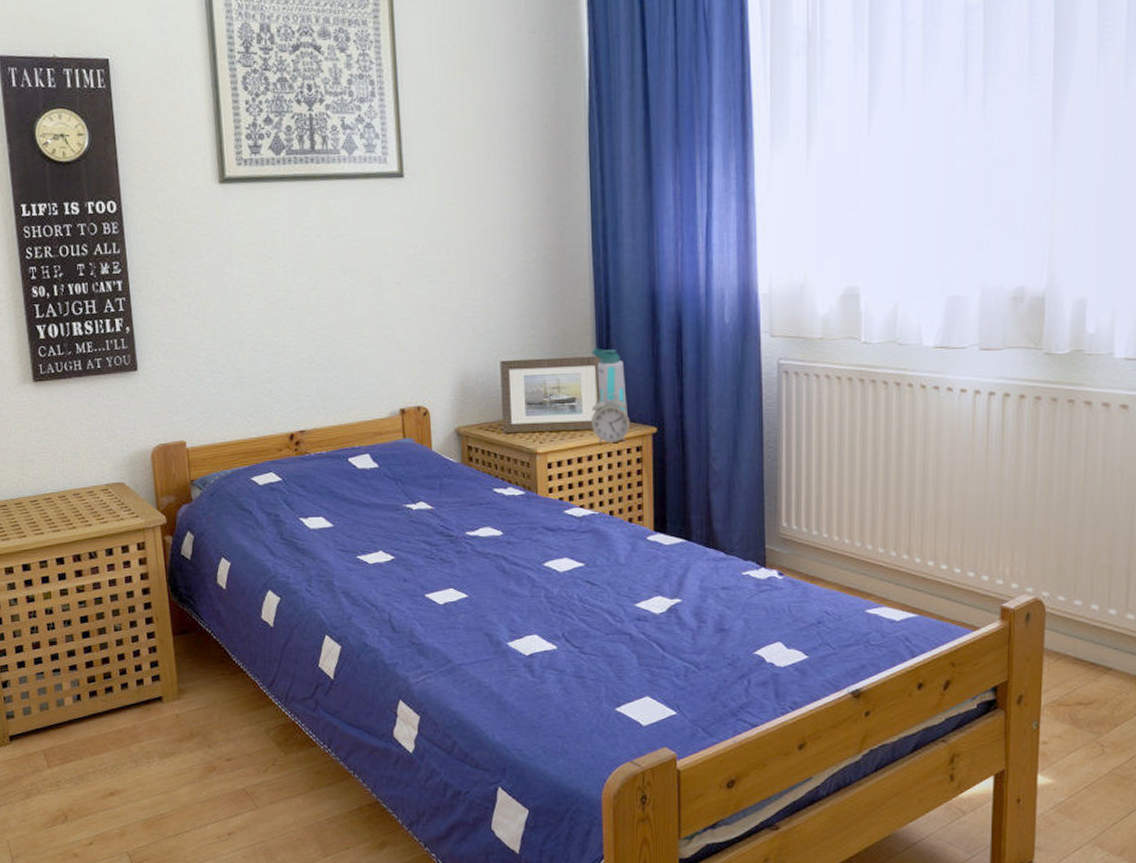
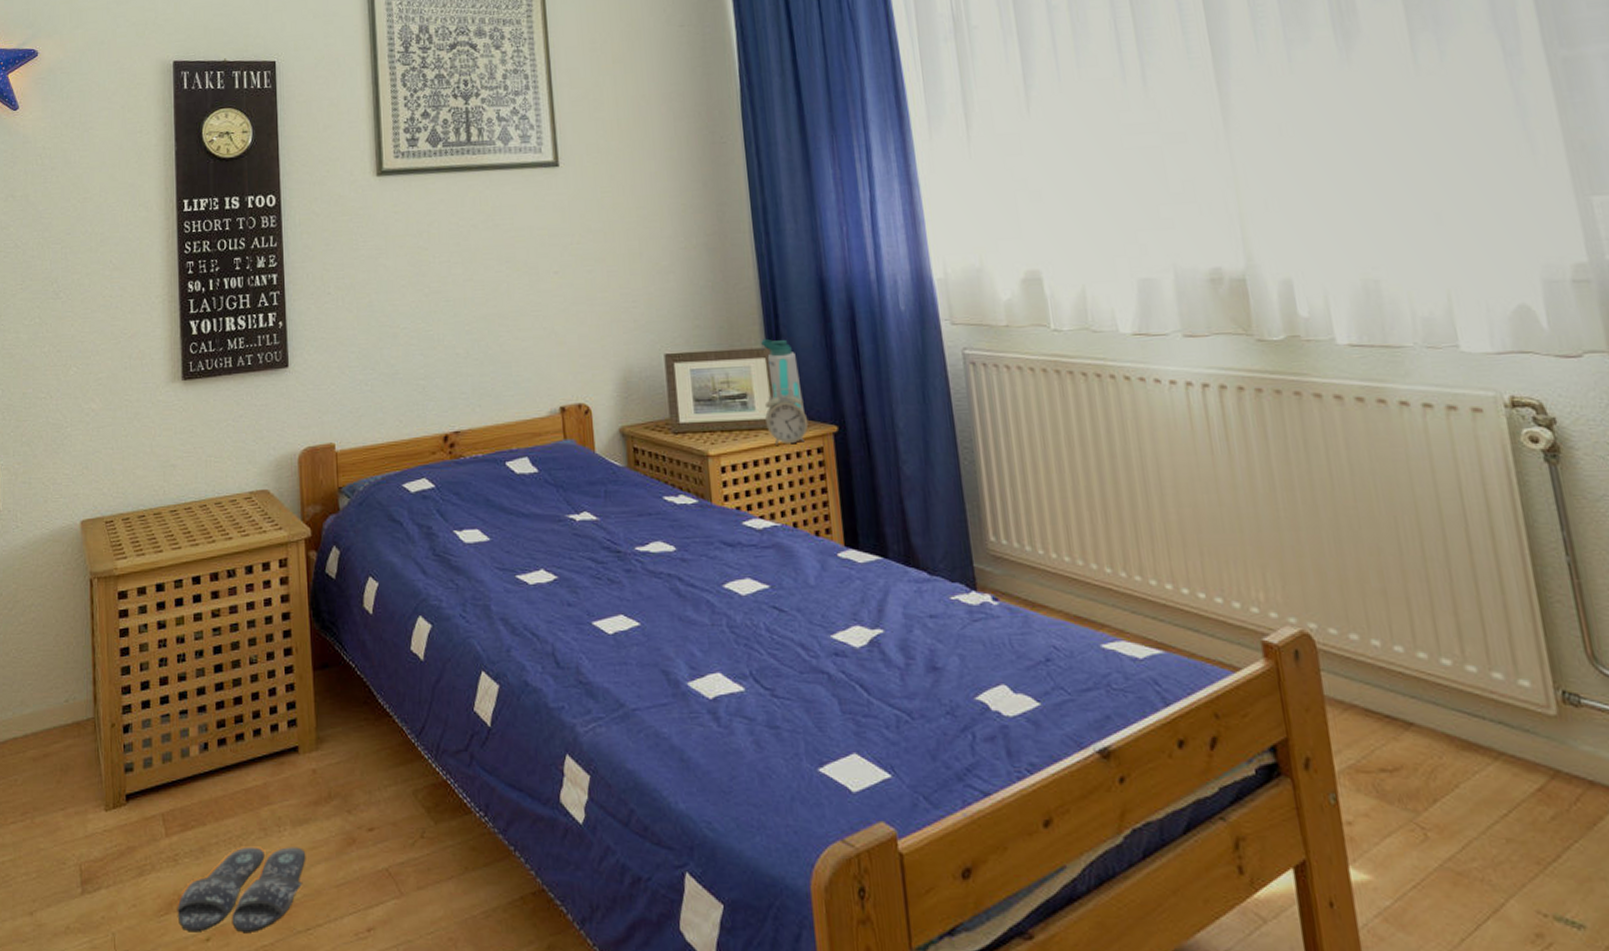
slippers: none [62,774,173,839] -> present [177,846,306,932]

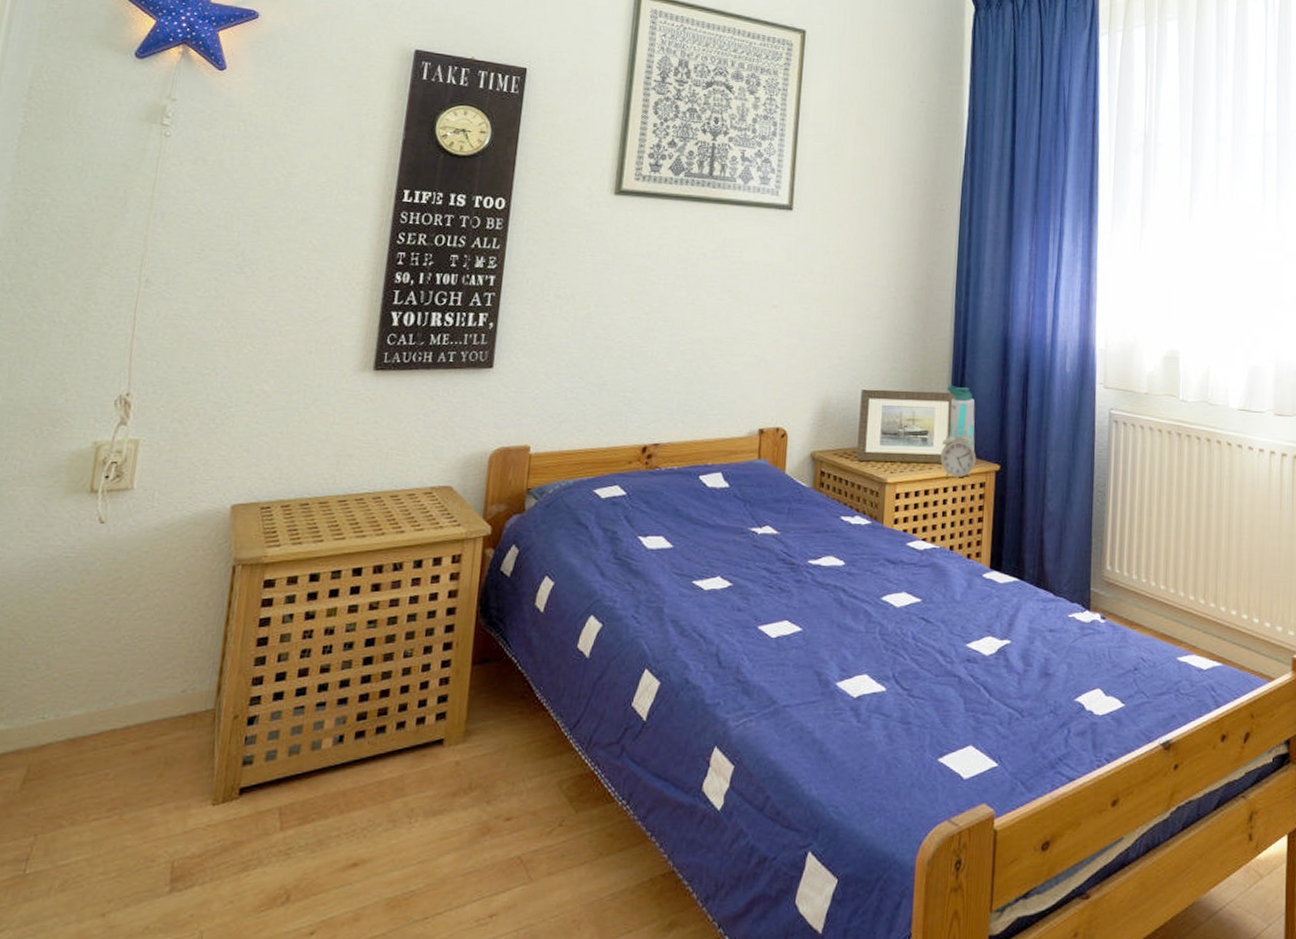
slippers: present [177,846,306,932] -> none [281,838,436,927]

